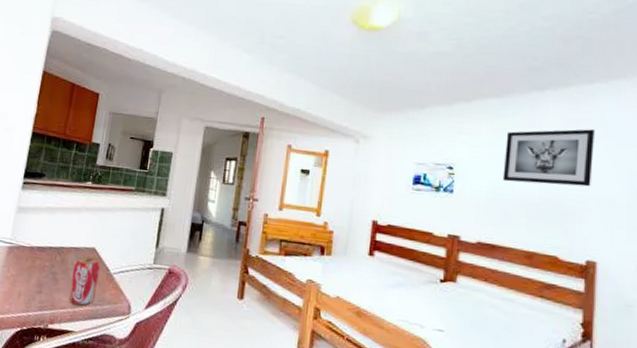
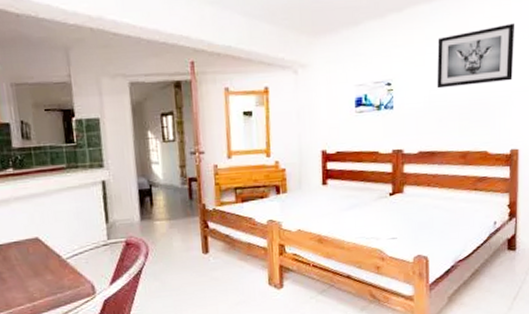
beverage can: present [68,256,101,306] -> none [19,246,53,299]

